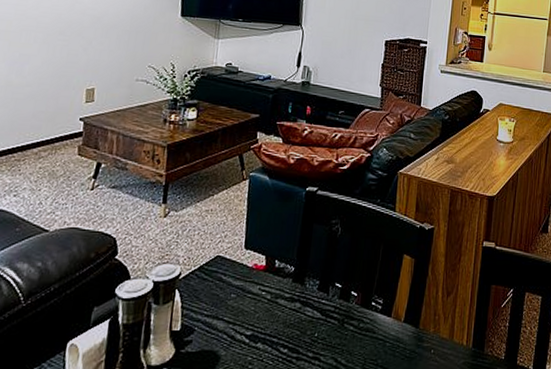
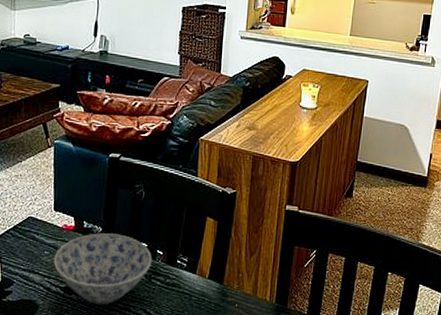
bowl: none [240,273,346,355] -> present [53,233,152,305]

